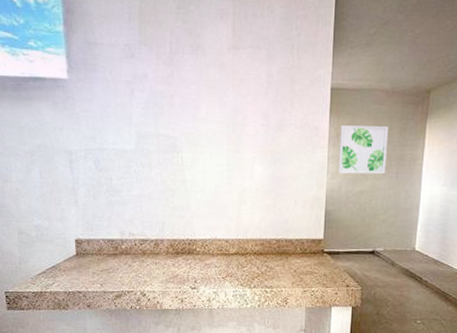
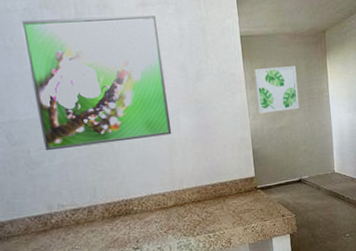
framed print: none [121,56,246,182] -> present [20,15,172,151]

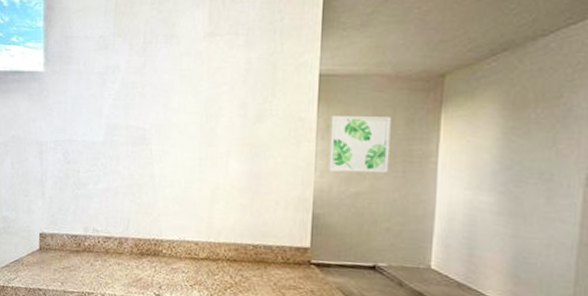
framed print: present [20,15,172,151] -> none [92,46,222,178]

